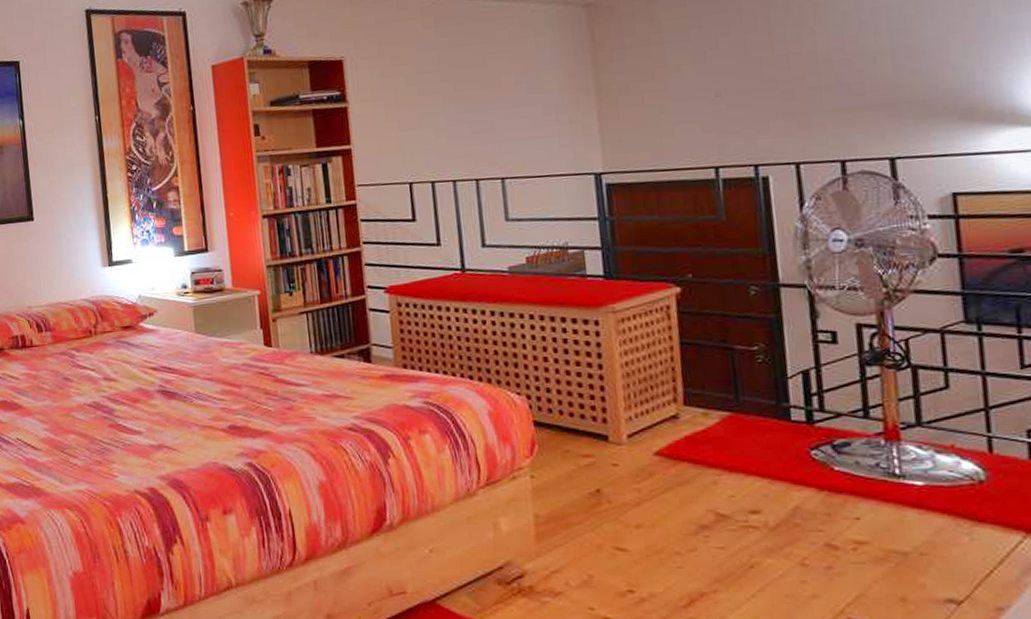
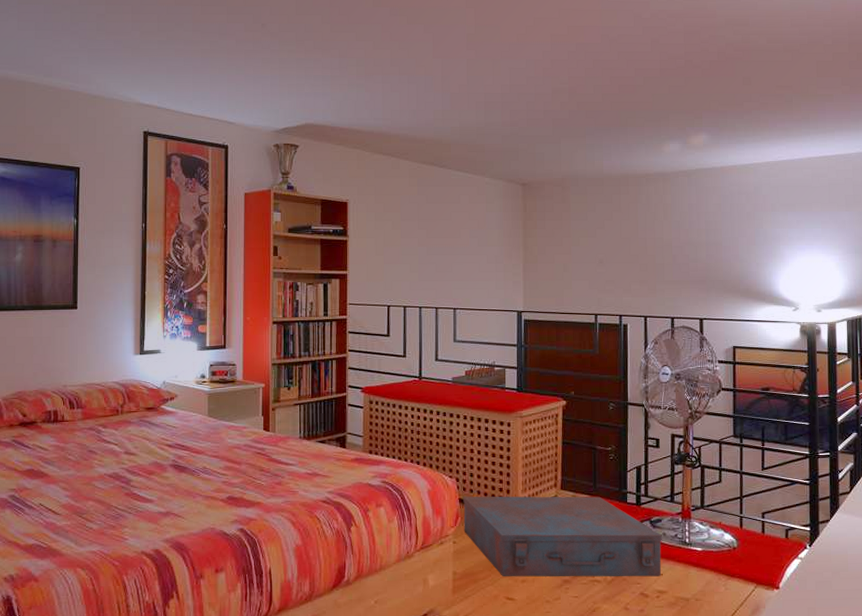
suitcase: none [539,413,857,522] -> present [463,496,662,577]

